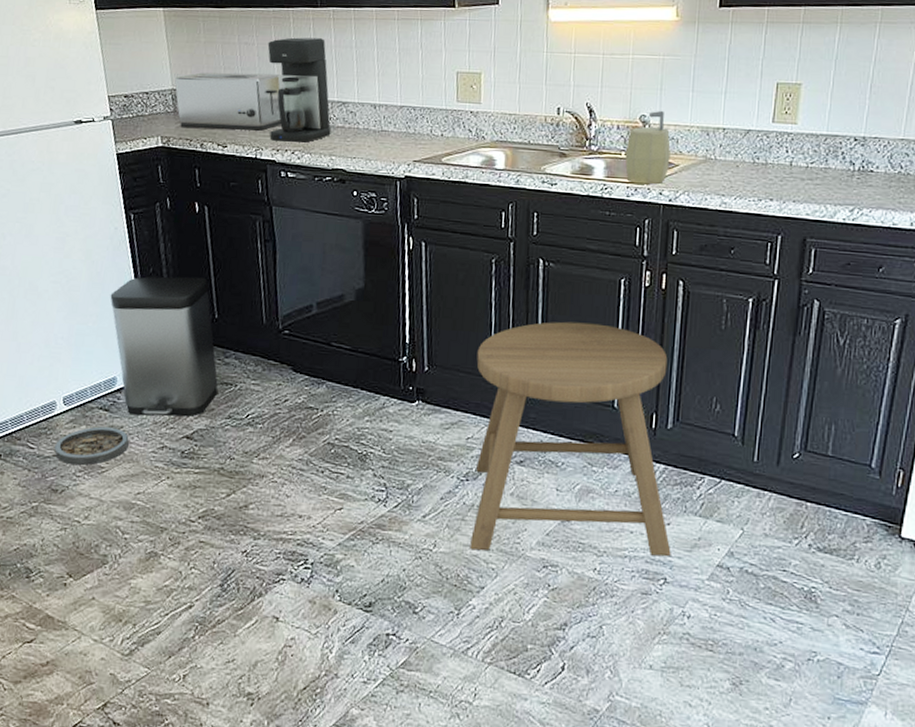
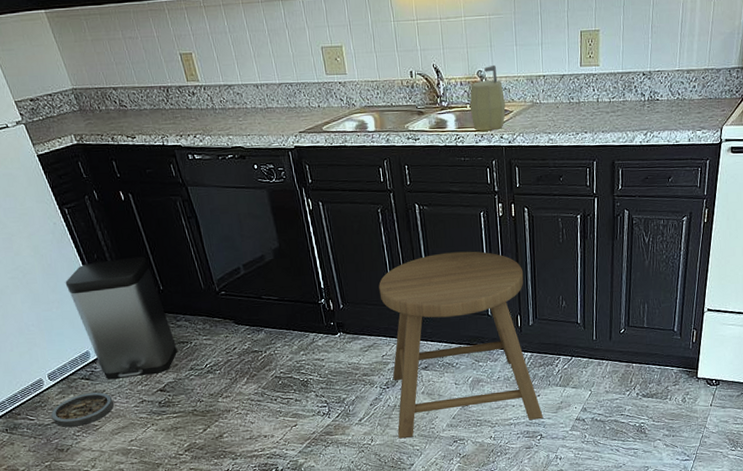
toaster: present [174,72,282,131] -> none [73,65,179,125]
coffee maker: present [267,37,332,142] -> none [150,26,224,128]

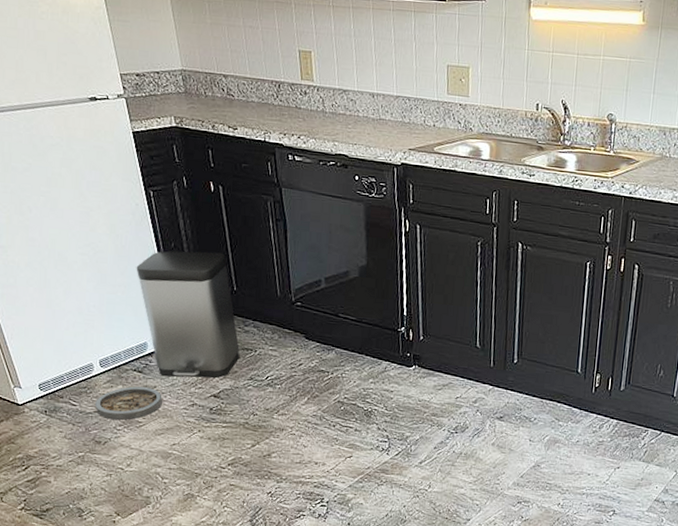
stool: present [379,251,543,439] -> none [458,298,623,494]
soap dispenser: present [469,64,506,131] -> none [593,110,633,179]

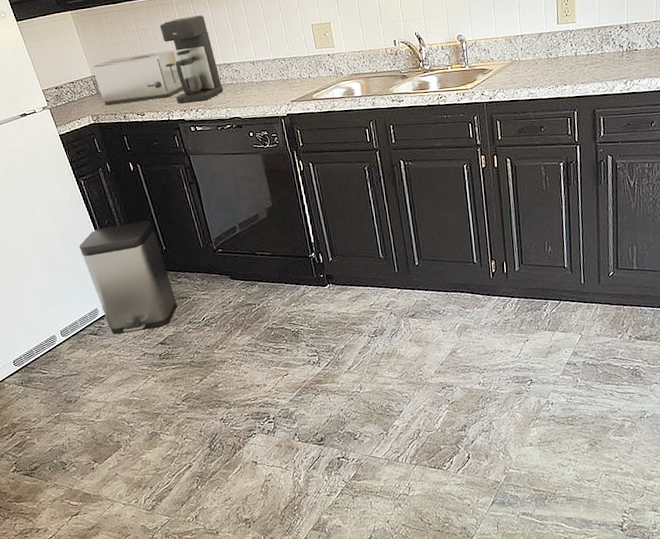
pet bowl: present [95,386,163,420] -> none [62,346,119,380]
toaster: none [184,54,288,115] -> present [92,50,184,106]
coffee maker: none [271,23,334,128] -> present [159,15,224,104]

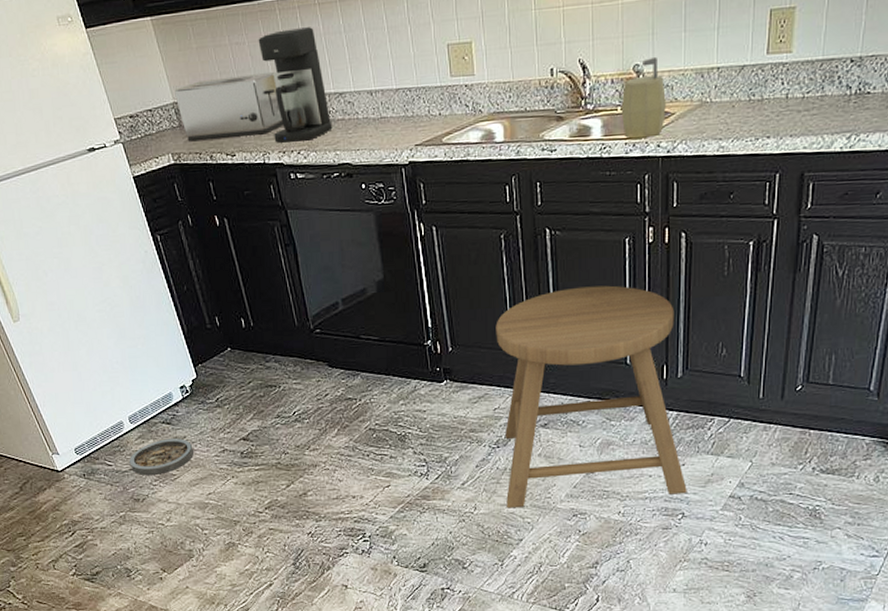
pet bowl: none [62,346,119,380] -> present [129,438,195,475]
pedal bin: present [79,220,178,335] -> none [152,289,265,425]
stool: none [366,202,533,386] -> present [495,285,687,509]
soap dispenser: none [451,29,486,90] -> present [621,56,666,139]

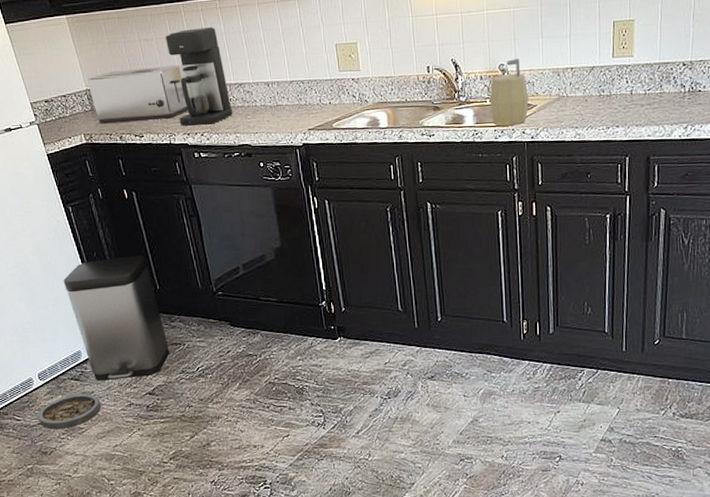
pedal bin: none [152,289,265,425] -> present [63,255,170,381]
stool: present [495,285,687,509] -> none [384,252,563,455]

